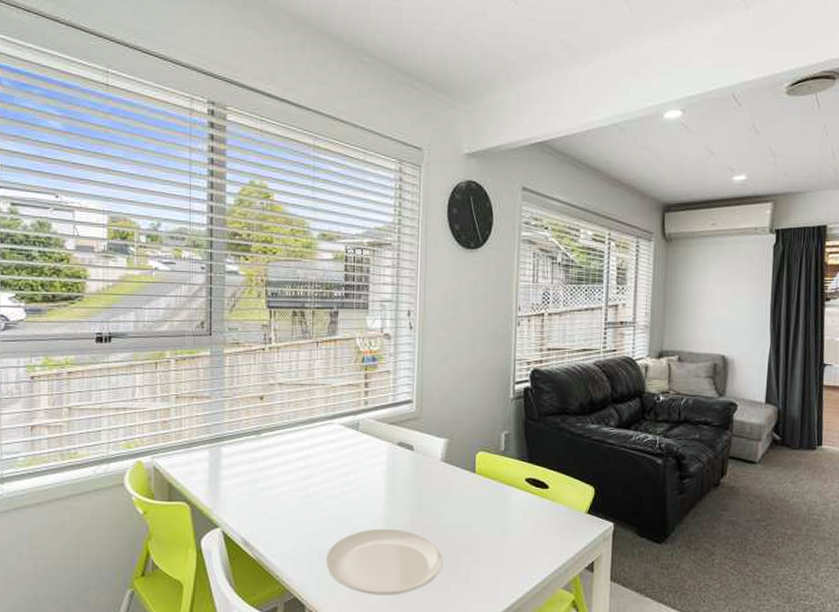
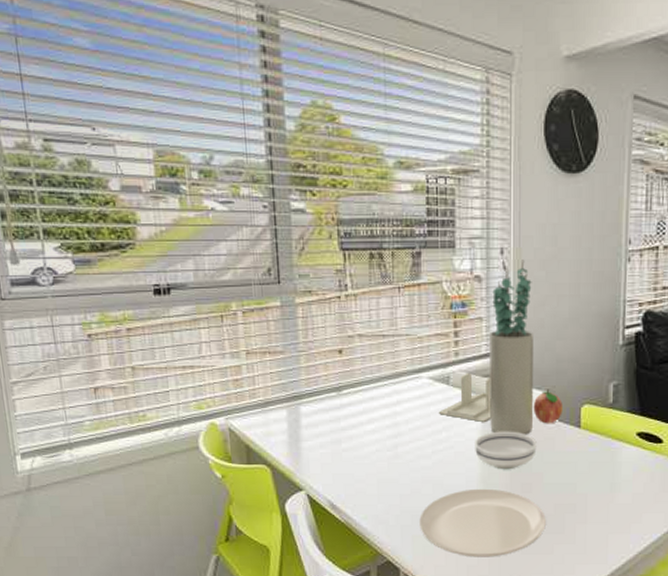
napkin holder: none [348,420,397,466] -> present [439,372,492,422]
bowl: none [380,474,436,511] -> present [475,431,537,470]
vase: none [394,321,435,479] -> present [488,259,533,435]
fruit: none [433,436,460,469] -> present [533,388,563,424]

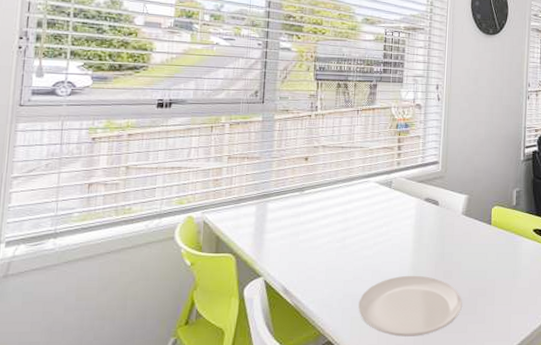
napkin holder: present [439,372,492,422] -> none [382,178,424,219]
bowl: present [475,431,537,470] -> none [408,227,457,259]
vase: present [488,259,533,435] -> none [421,94,458,230]
fruit: present [533,388,563,424] -> none [455,193,478,221]

